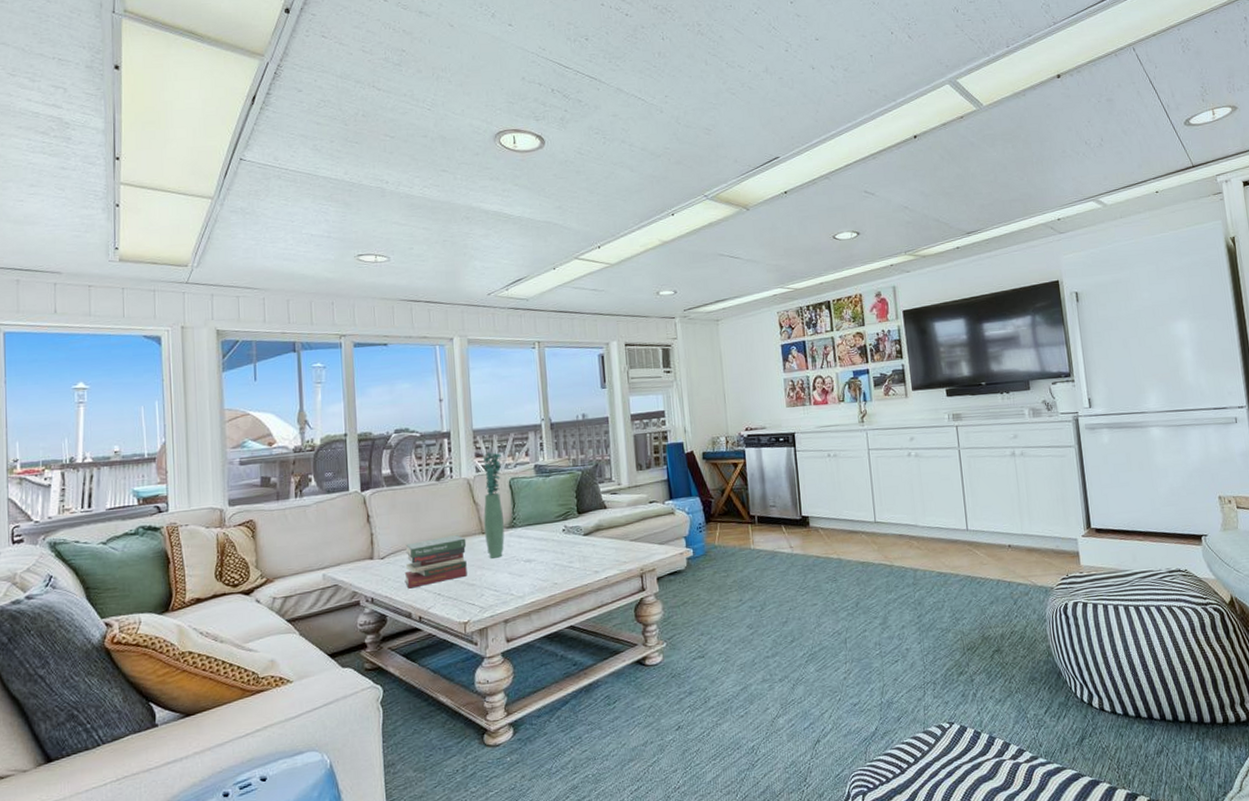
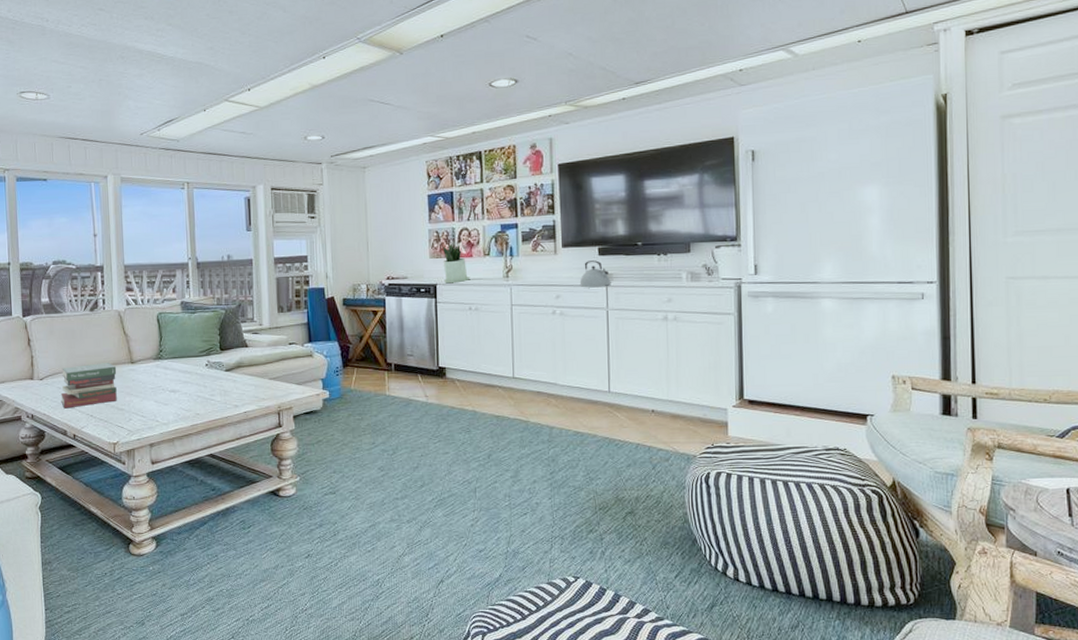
vase: present [482,449,505,559] -> none [132,284,152,387]
planter: none [798,391,827,432] -> present [442,243,471,284]
kettle: none [931,401,961,429] -> present [579,260,611,288]

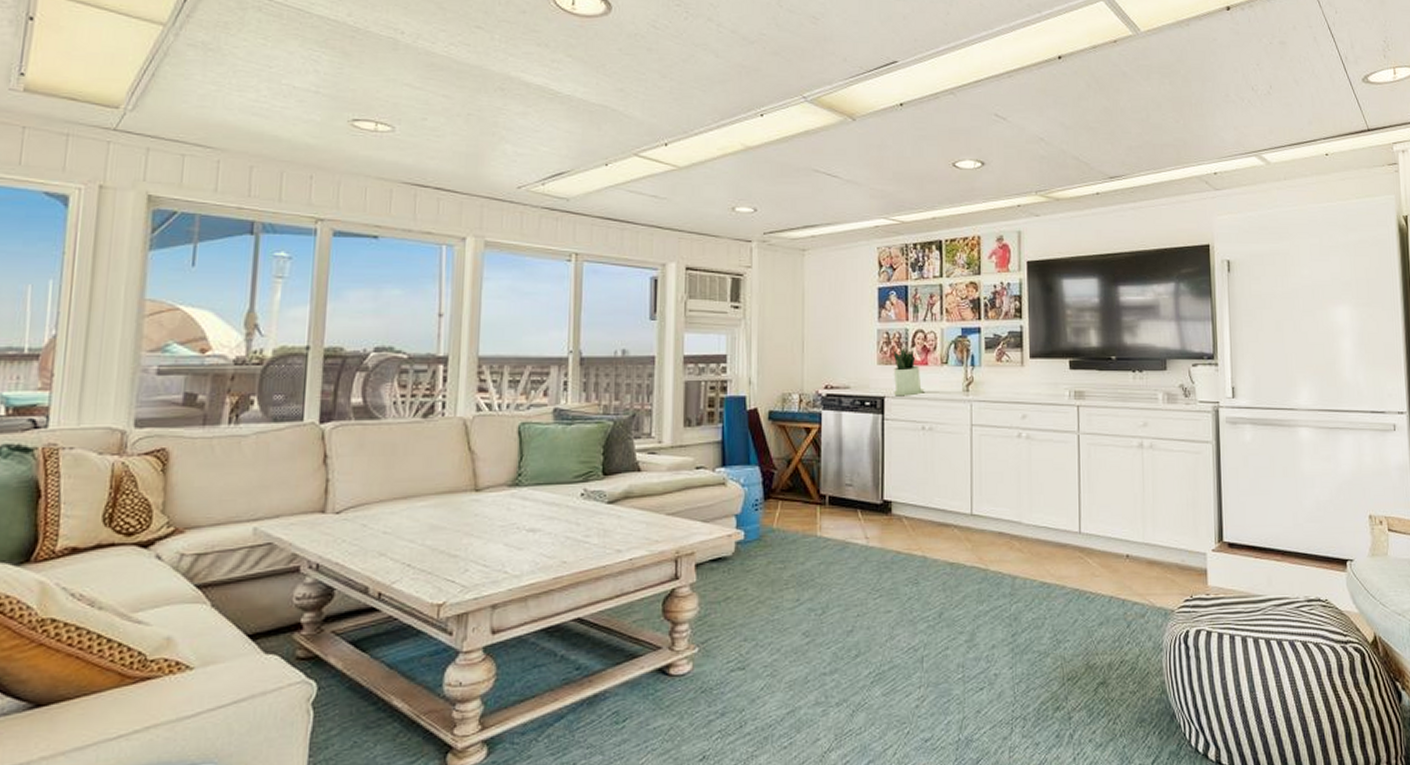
books: present [60,363,117,409] -> none [364,490,453,555]
kettle: present [579,260,611,288] -> none [1048,375,1083,407]

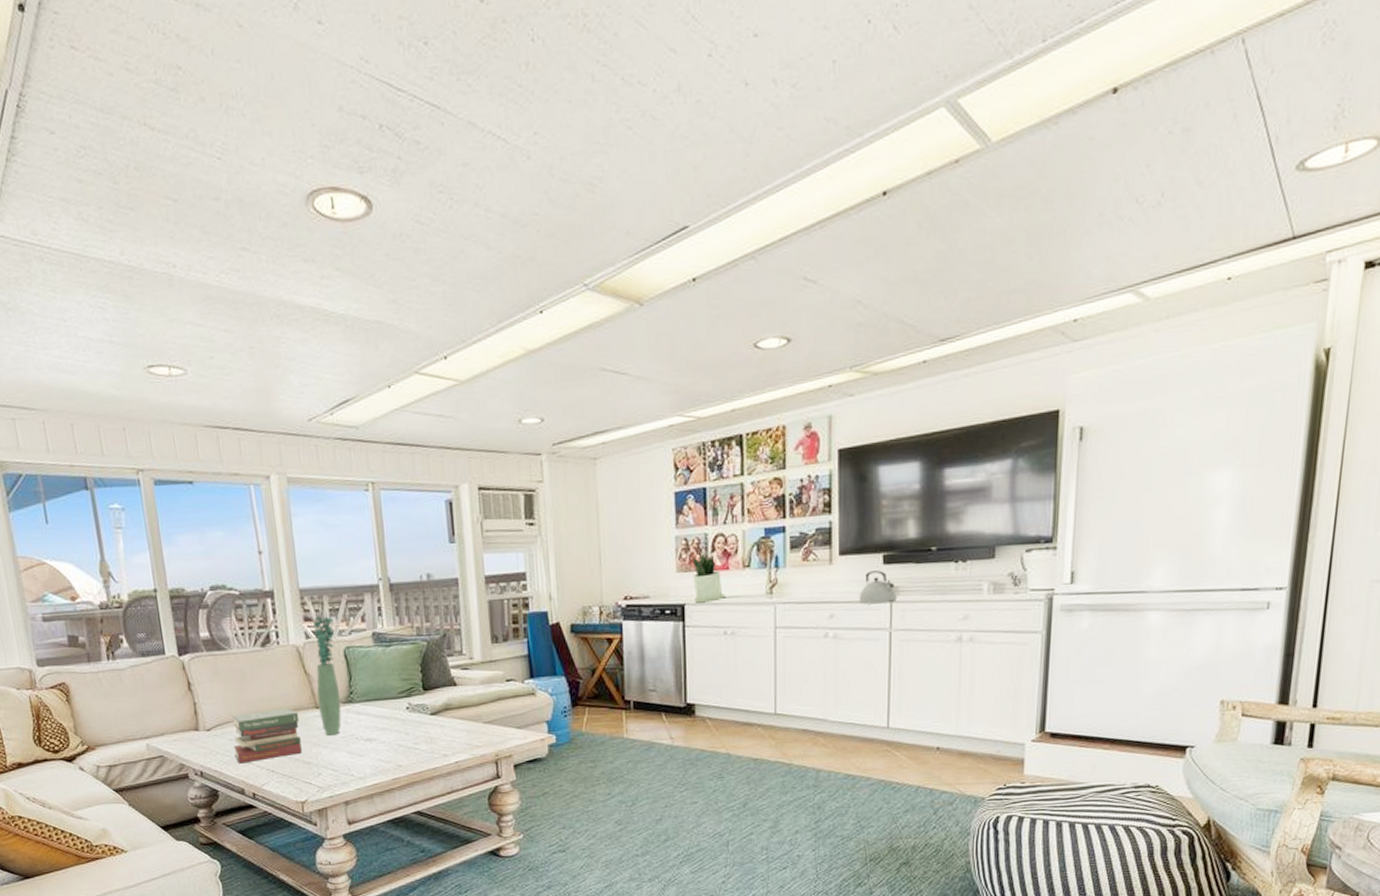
books: none [364,490,453,555] -> present [233,708,302,764]
vase: none [478,383,512,524] -> present [312,612,342,736]
kettle: none [1048,375,1083,407] -> present [858,570,897,605]

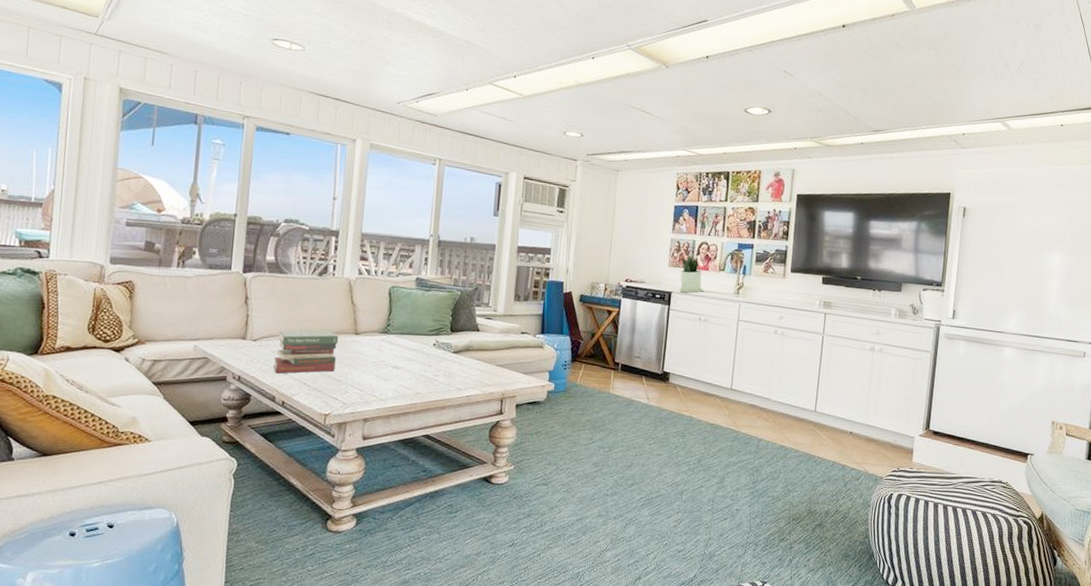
vase: present [312,612,342,736] -> none [357,254,386,360]
kettle: present [858,570,897,605] -> none [802,288,830,314]

